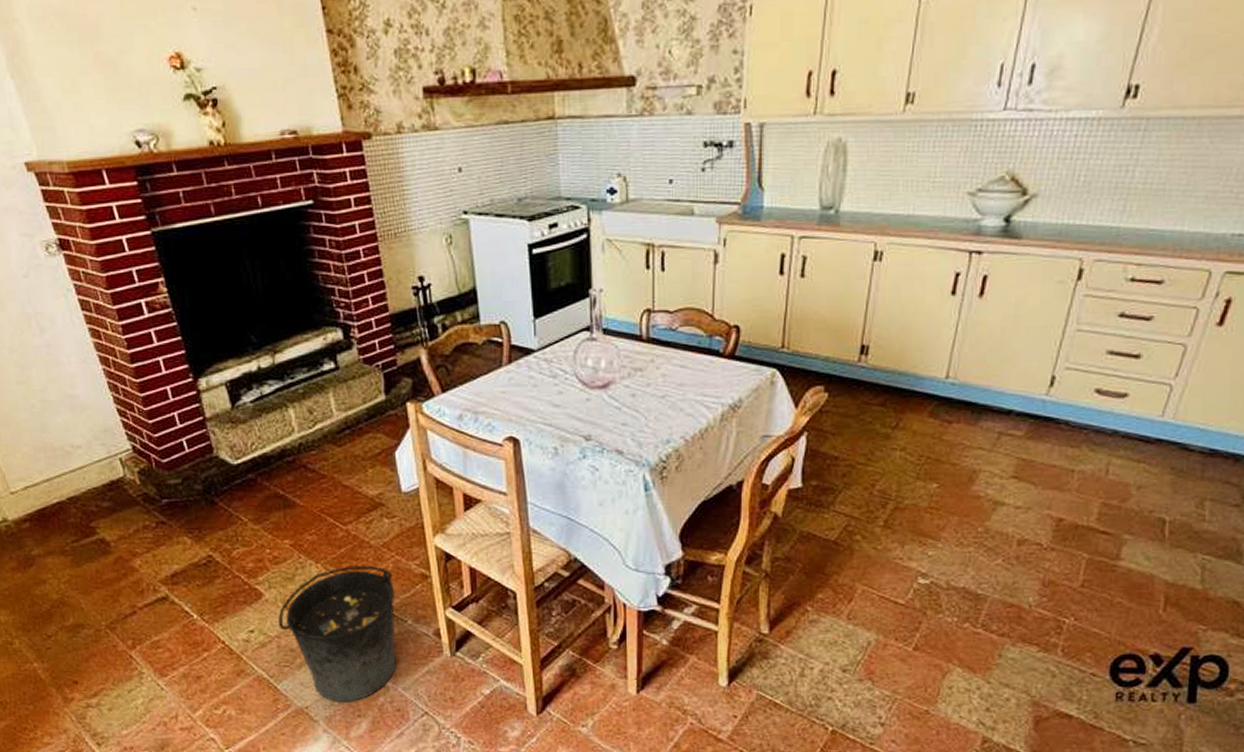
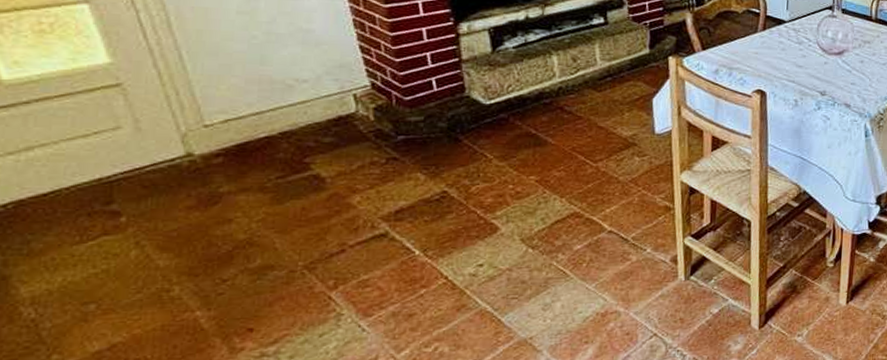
bucket: present [278,566,396,702] -> none [512,200,638,331]

